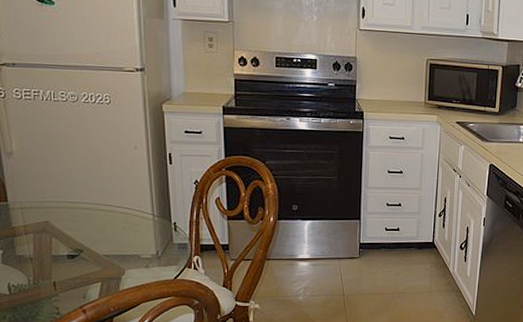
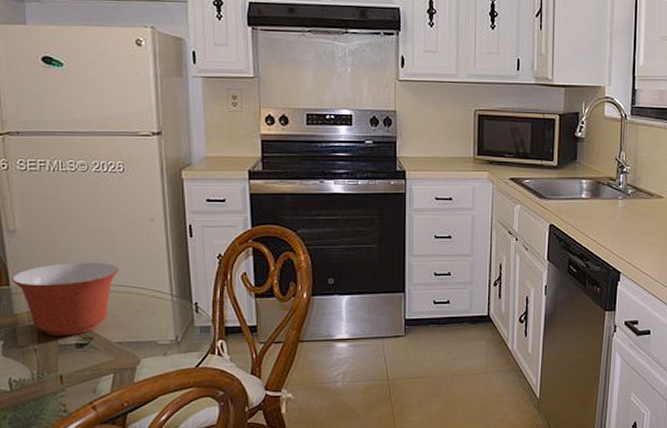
mixing bowl: none [10,183,106,248] -> present [12,262,119,337]

